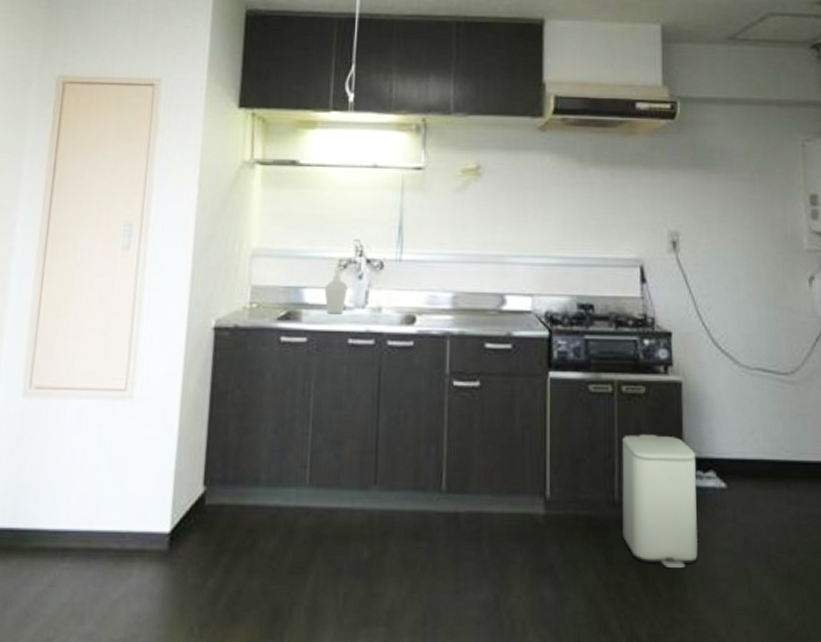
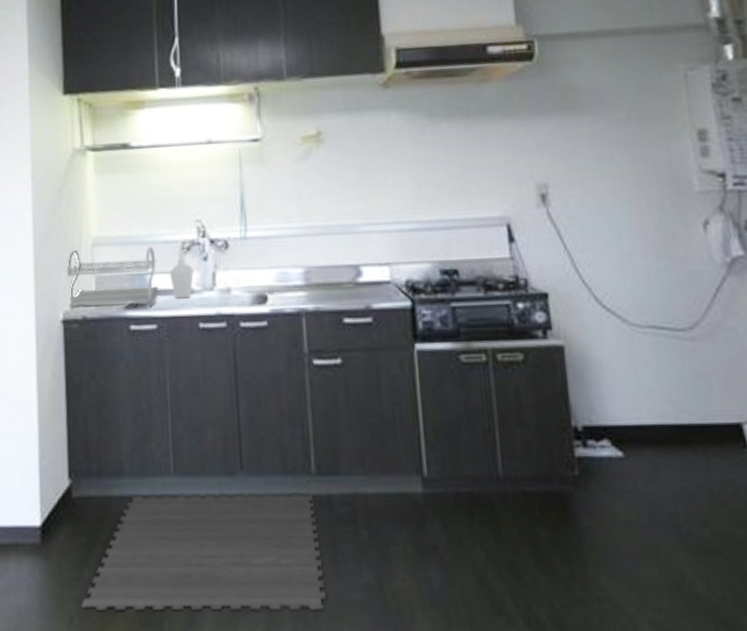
floor mat: none [202,506,445,625] -> present [81,493,326,612]
dish rack: none [221,259,314,319] -> present [65,246,159,309]
pedal bin: present [622,434,698,569] -> none [501,404,597,545]

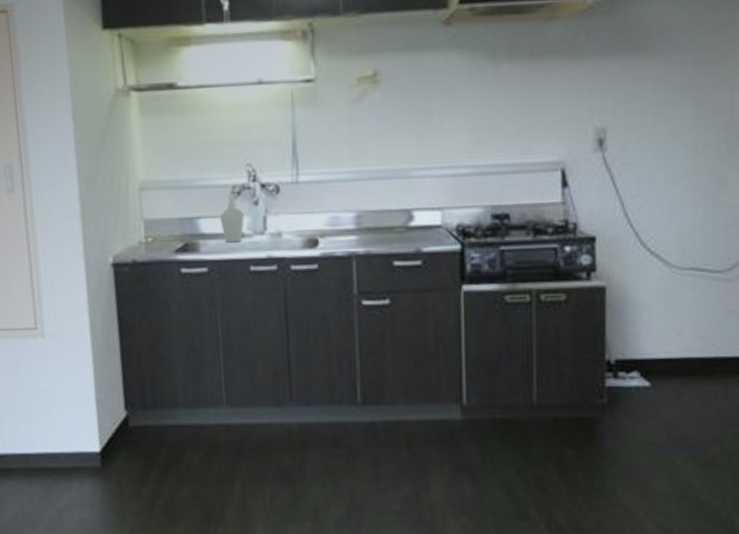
dish rack: present [65,246,159,309] -> none [113,190,209,253]
floor mat: present [81,493,326,612] -> none [141,421,367,523]

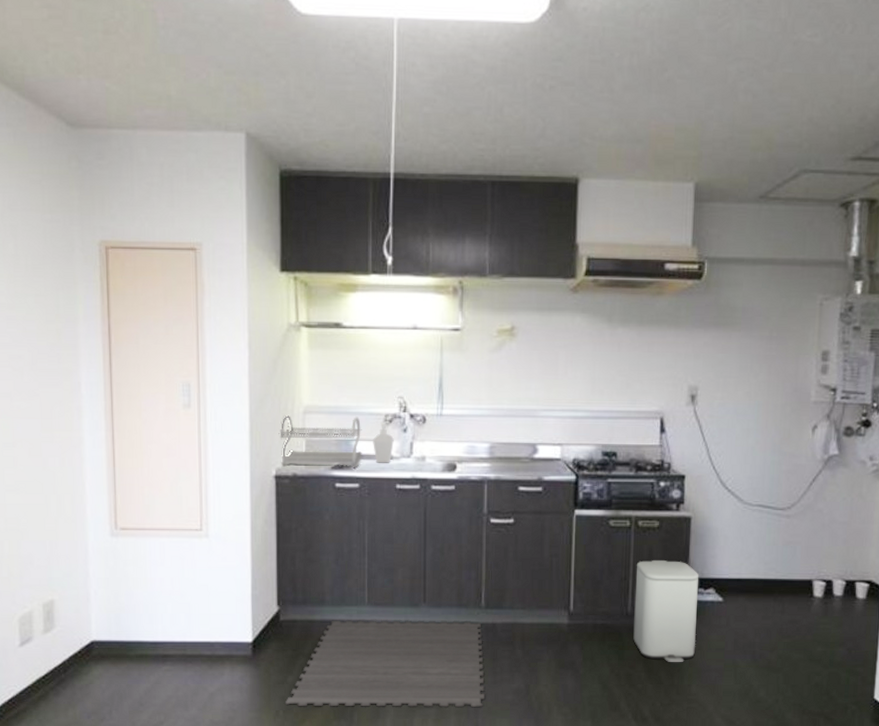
dish rack: none [113,190,209,253] -> present [278,415,362,467]
floor mat: none [141,421,367,523] -> present [286,621,485,707]
pedal bin: none [540,340,619,462] -> present [633,560,699,663]

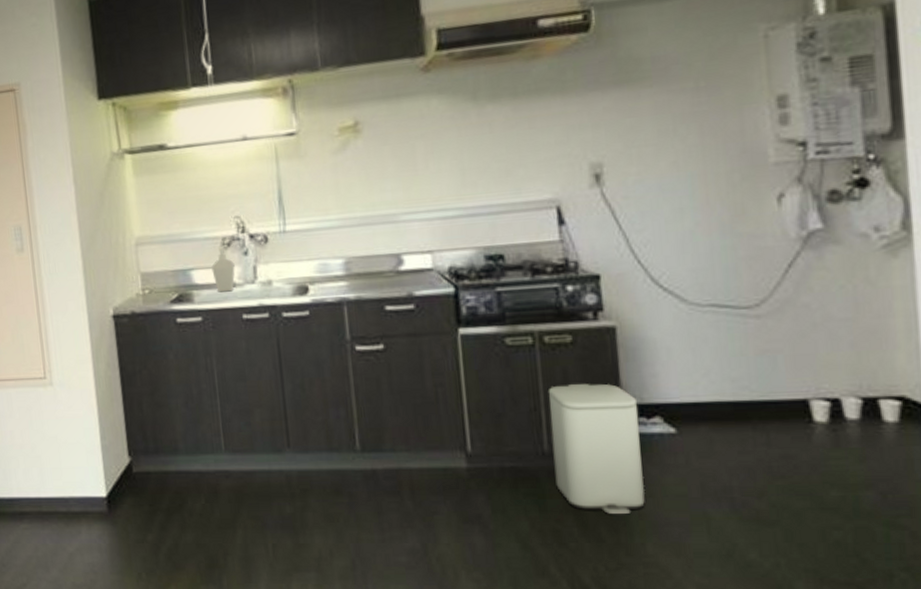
dish rack: present [278,415,362,467] -> none [112,243,202,305]
floor mat: present [286,621,485,707] -> none [147,468,373,571]

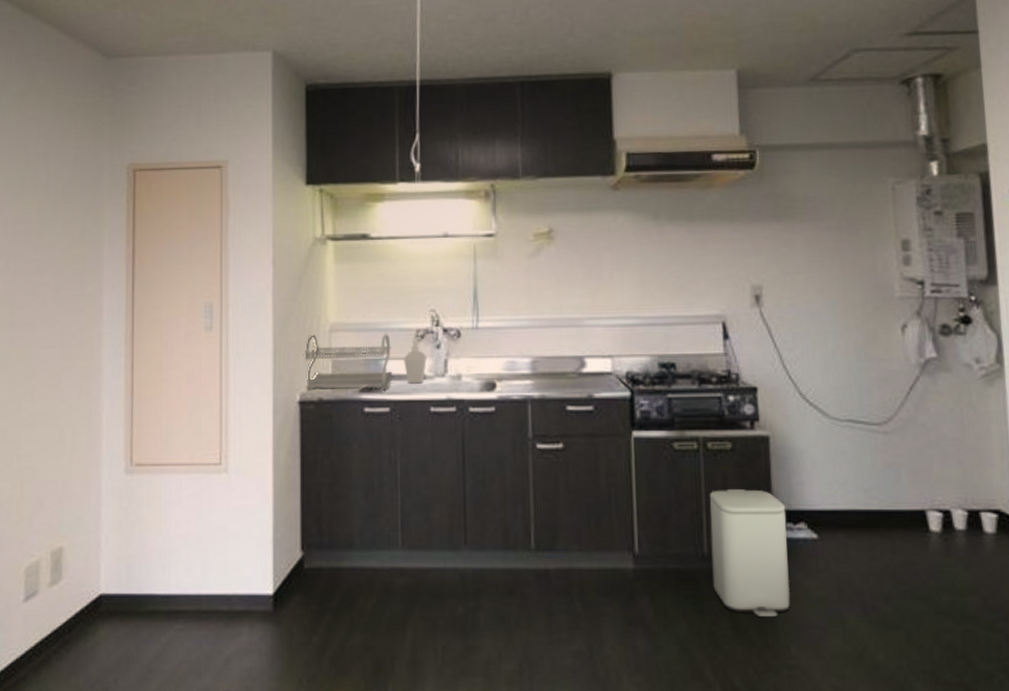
dish rack: none [112,243,202,305] -> present [303,333,393,391]

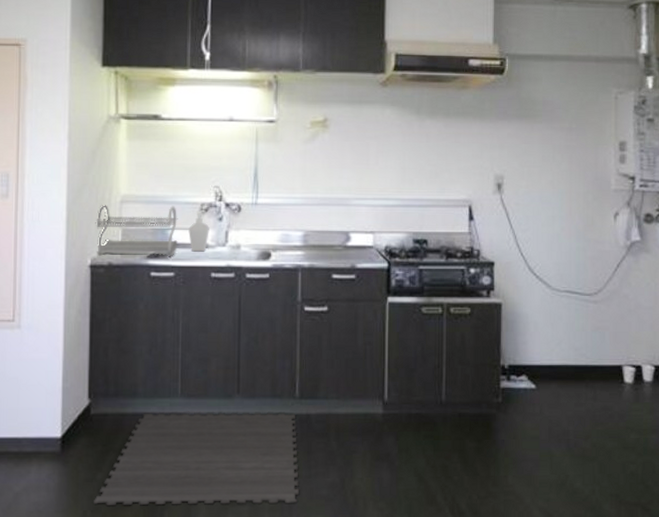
floor mat: none [310,567,540,675] -> present [94,412,299,506]
pedal bin: present [709,489,790,618] -> none [448,347,512,453]

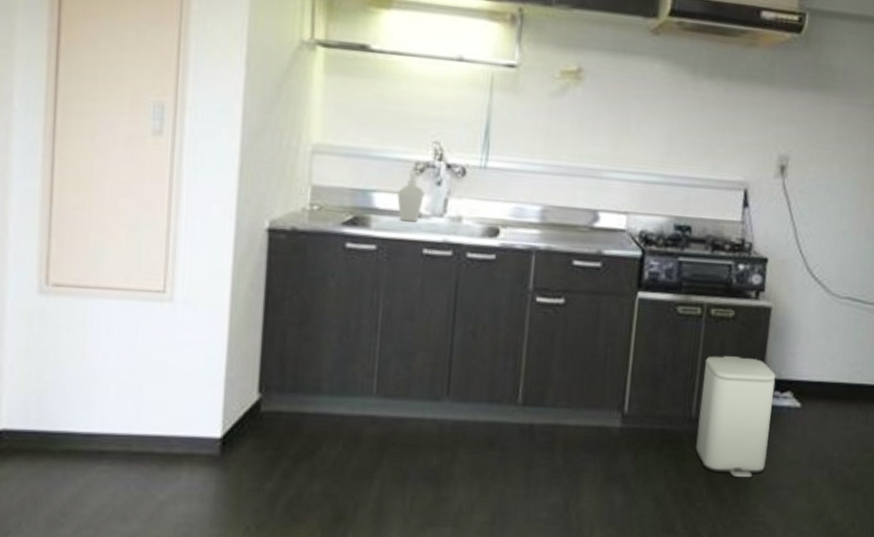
floor mat: present [94,412,299,506] -> none [260,414,517,526]
dish rack: present [95,205,178,256] -> none [276,154,385,225]
pedal bin: none [448,347,512,453] -> present [696,356,776,478]

